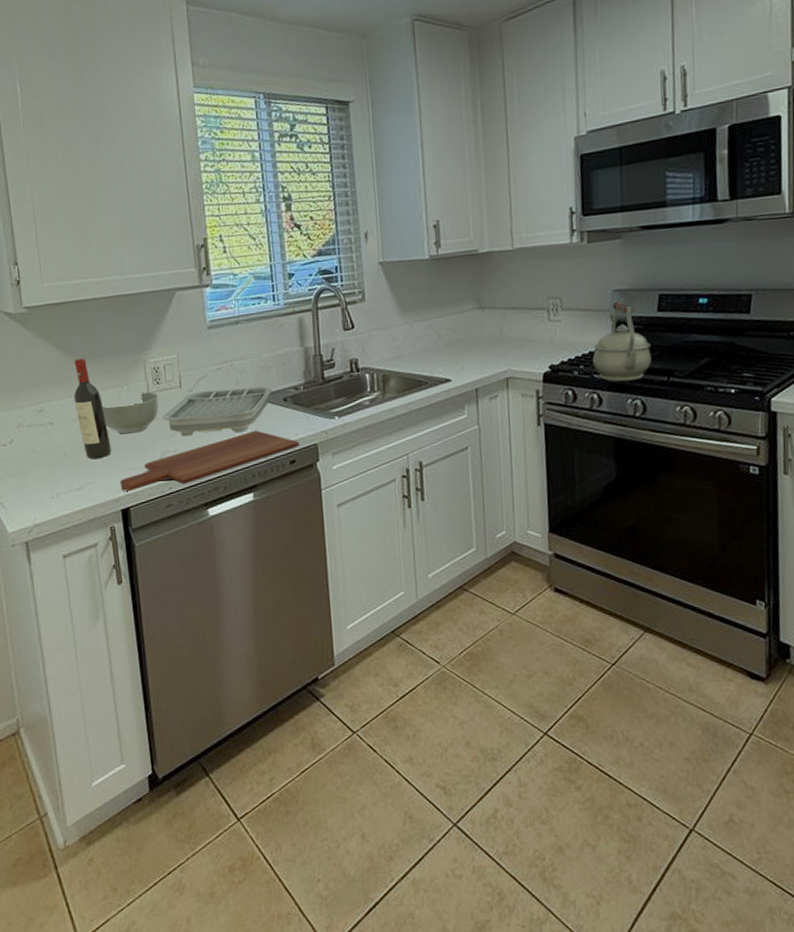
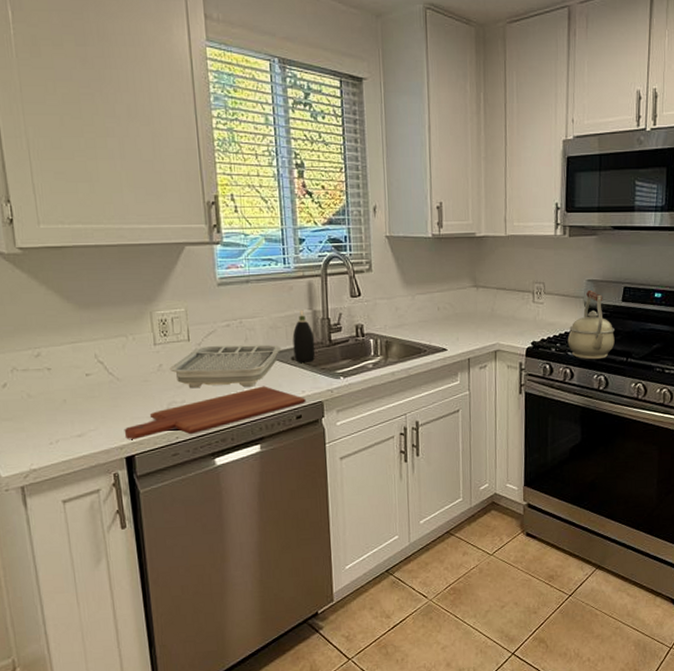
wine bottle: present [73,358,112,459] -> none [74,306,116,407]
bowl: present [101,392,159,435] -> none [104,343,166,384]
soap dispenser: none [284,347,308,405] -> present [292,310,316,364]

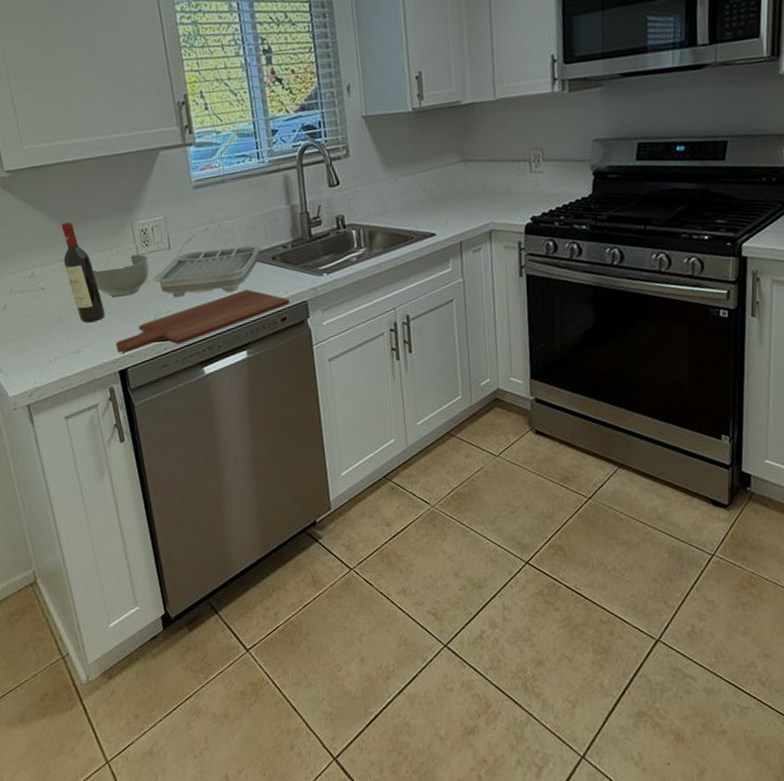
wine bottle: none [74,306,116,407] -> present [61,222,105,323]
bowl: none [104,343,166,384] -> present [91,254,150,297]
soap dispenser: present [292,310,316,364] -> none [271,205,297,263]
kettle: present [567,290,615,360] -> none [572,150,630,232]

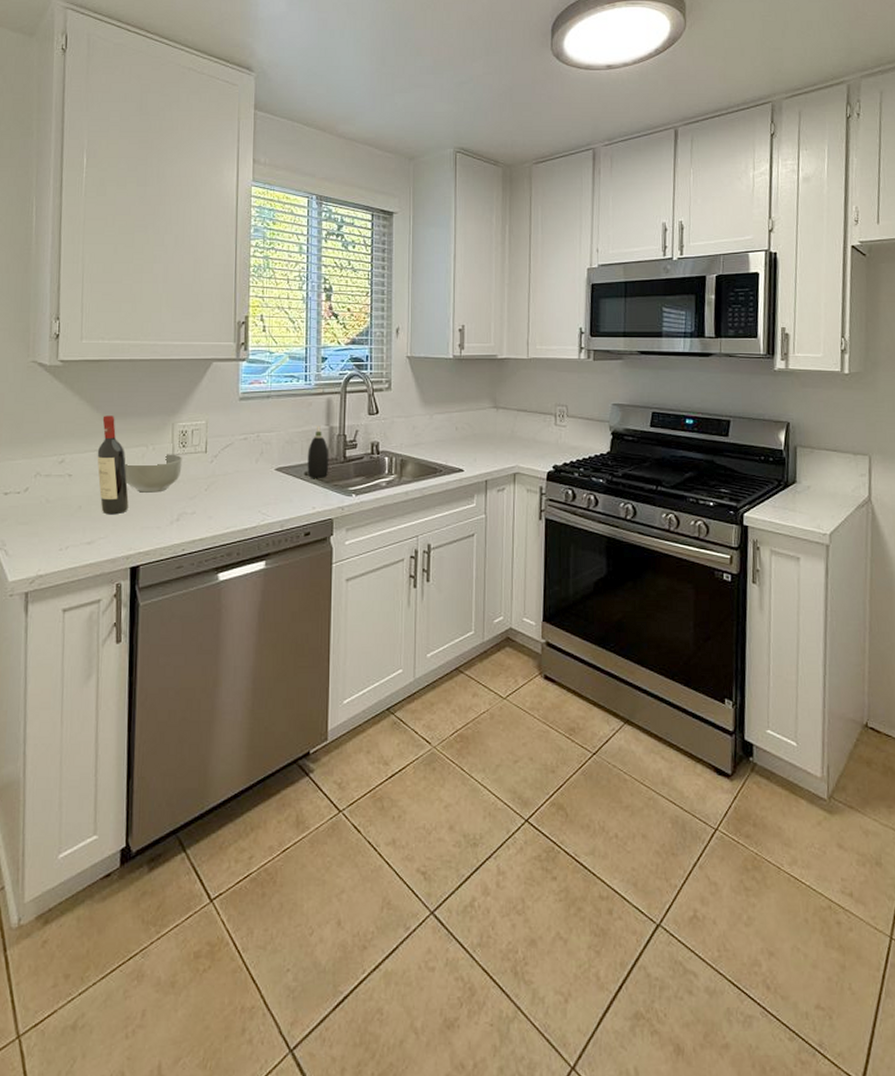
cutting board: present [115,289,290,354] -> none [132,500,316,550]
dish rack: present [153,245,262,298] -> none [184,458,296,500]
soap dispenser: none [271,205,297,263] -> present [307,425,329,479]

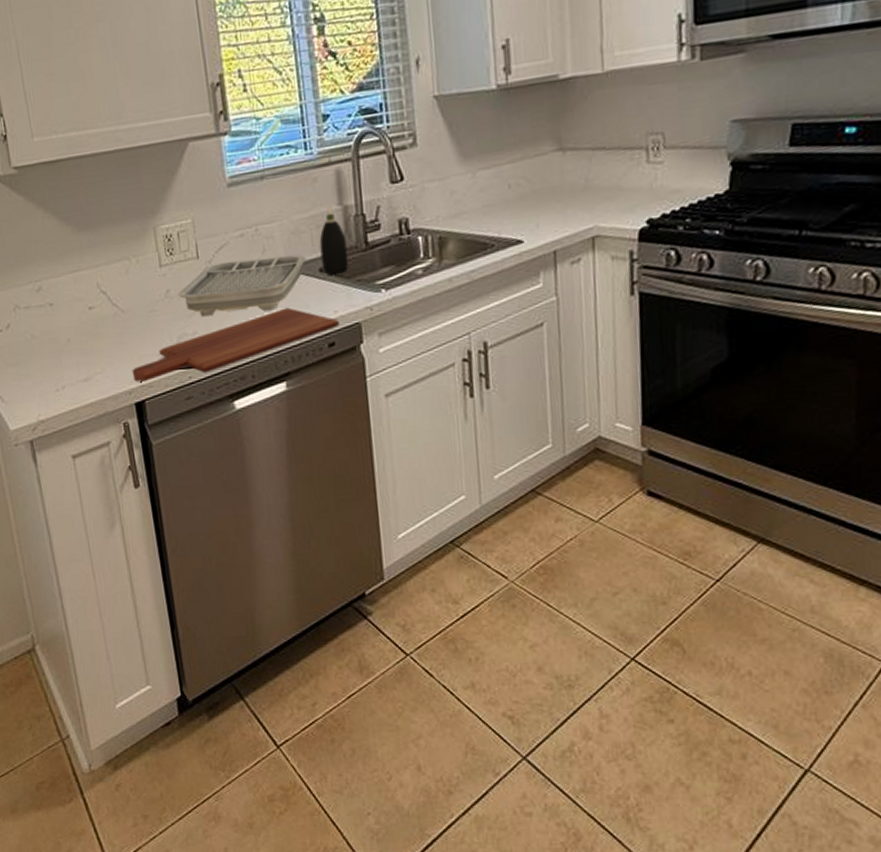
wine bottle: present [97,415,129,515] -> none [73,227,121,346]
bowl: present [124,454,182,493] -> none [106,265,174,316]
cutting board: none [132,500,316,550] -> present [132,307,340,383]
dish rack: none [184,458,296,500] -> present [178,254,307,317]

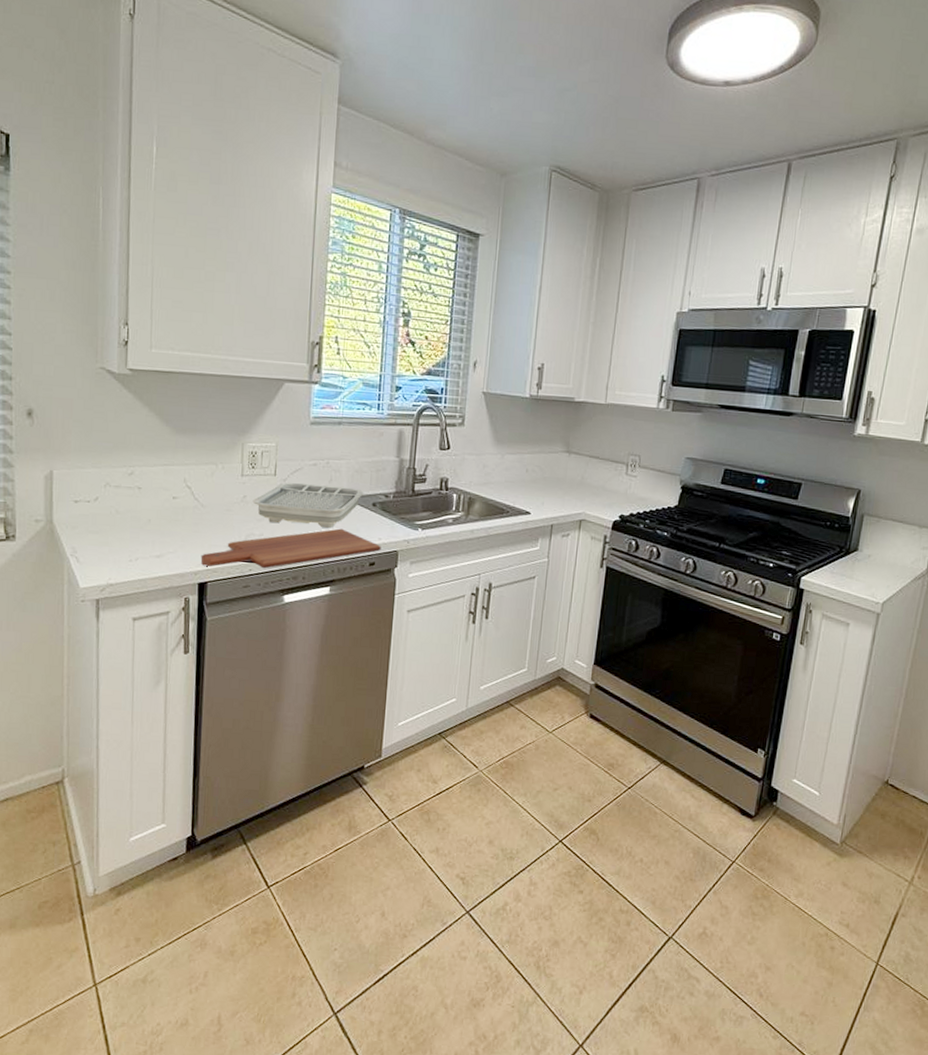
soap dispenser: present [319,206,349,276] -> none [375,456,398,511]

